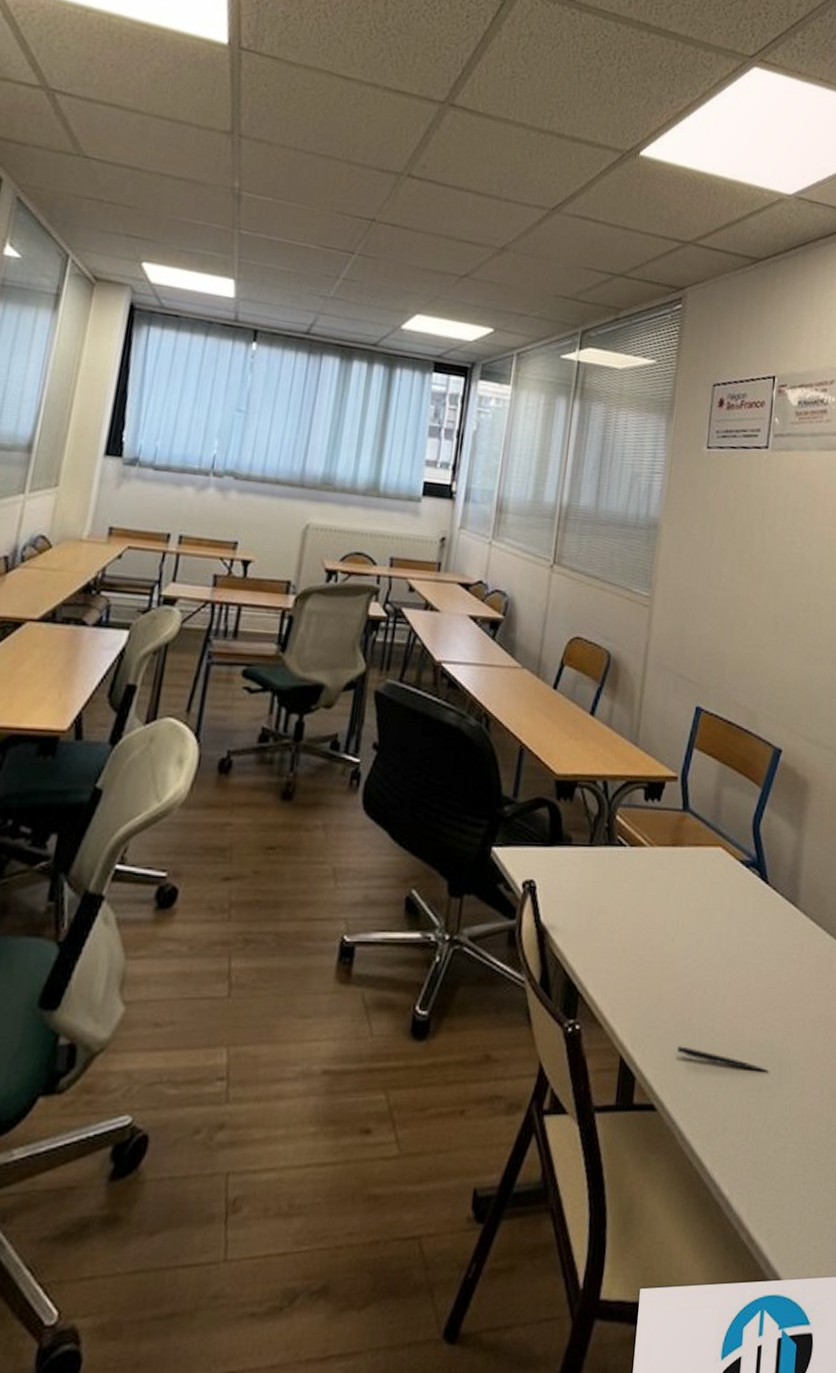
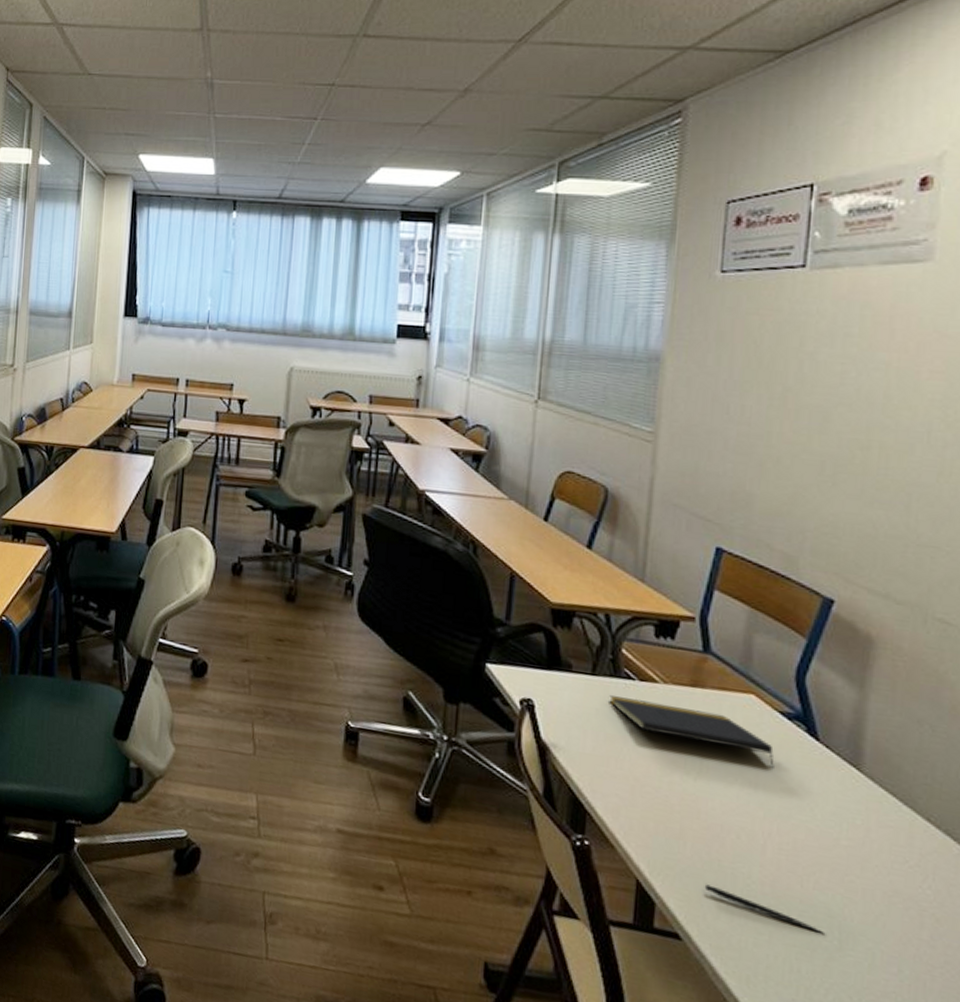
notepad: none [603,864,735,917] -> present [609,694,774,768]

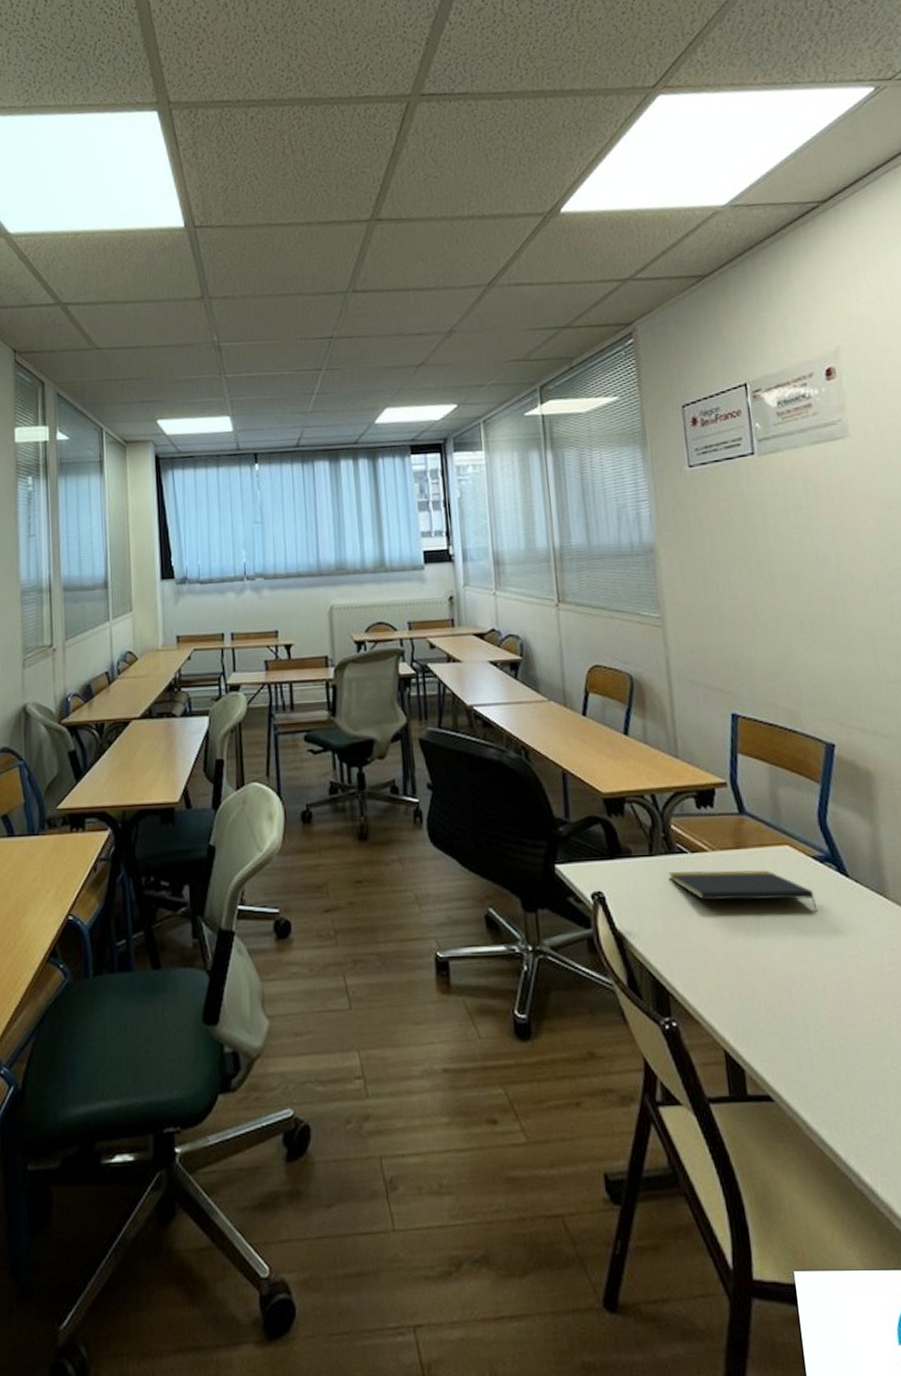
pen: present [704,884,826,934] -> none [782,1039,891,1062]

